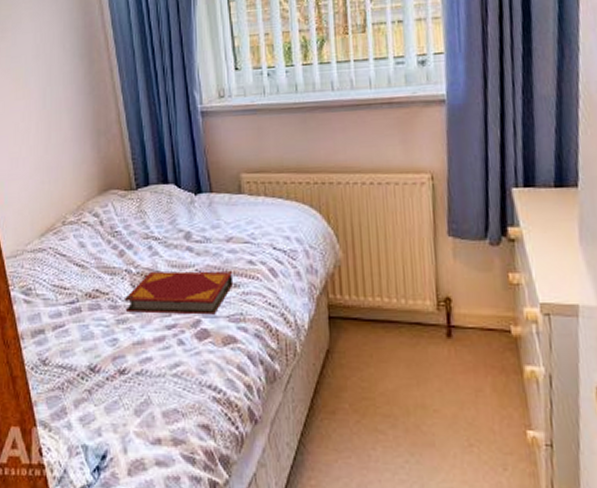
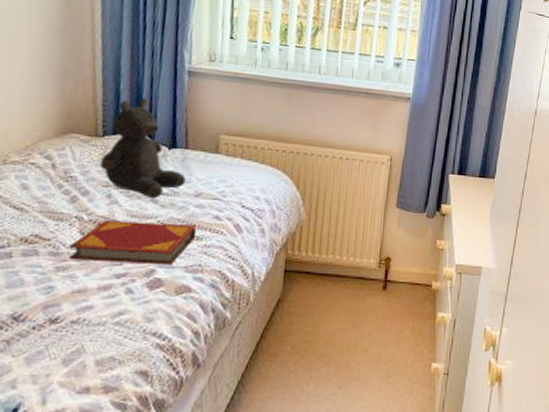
teddy bear: none [138,145,215,247] -> present [99,97,186,199]

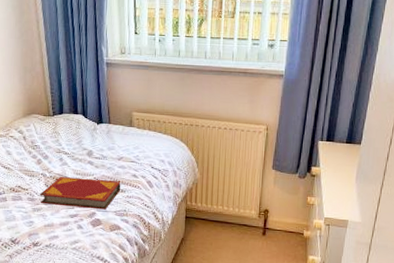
teddy bear: present [99,97,186,199] -> none [53,85,111,162]

